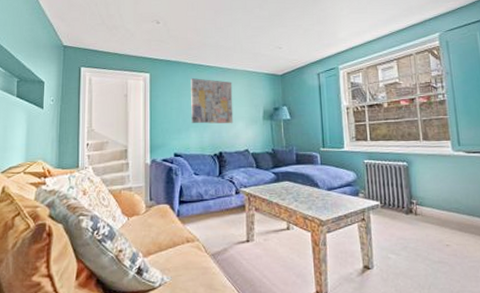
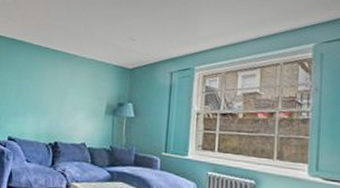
wall art: present [191,78,234,124] -> none [30,61,78,114]

